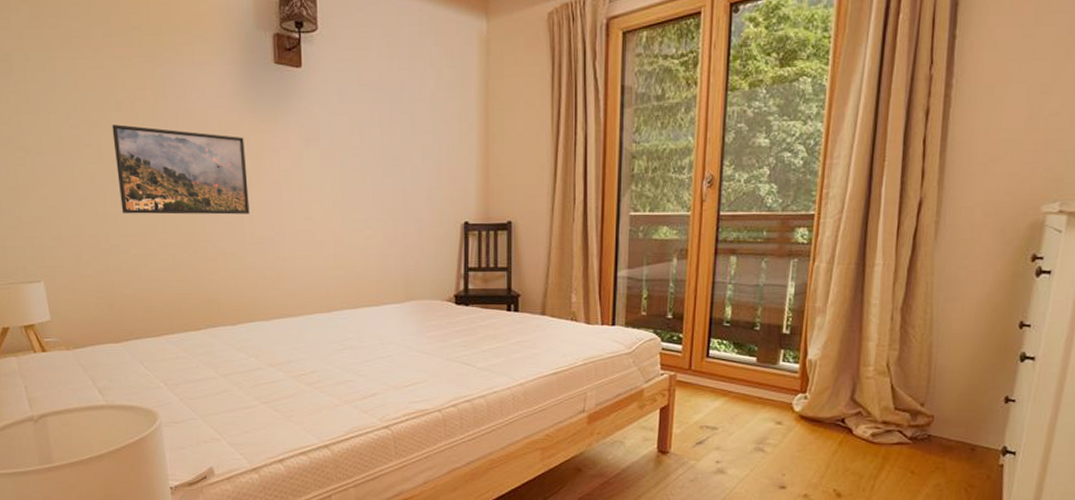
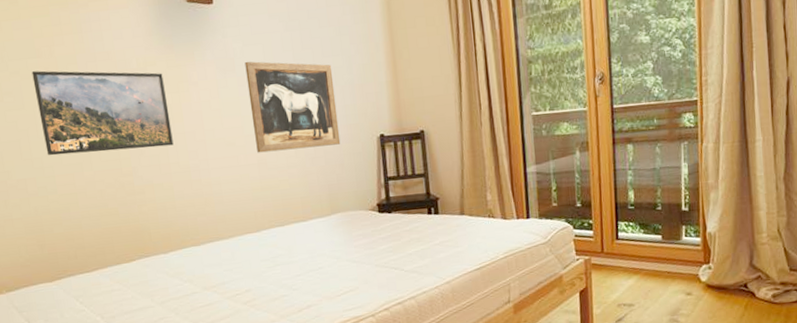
wall art: none [329,132,422,230] -> present [245,61,341,153]

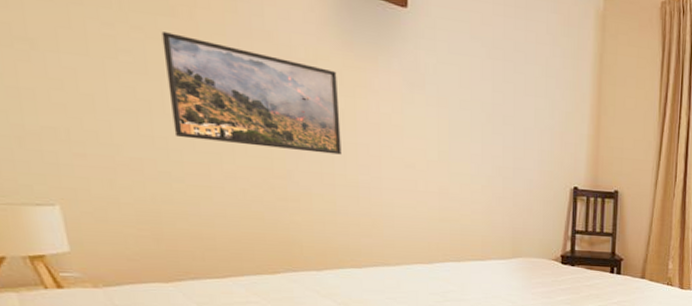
wall art: present [245,61,341,153] -> none [437,80,533,189]

